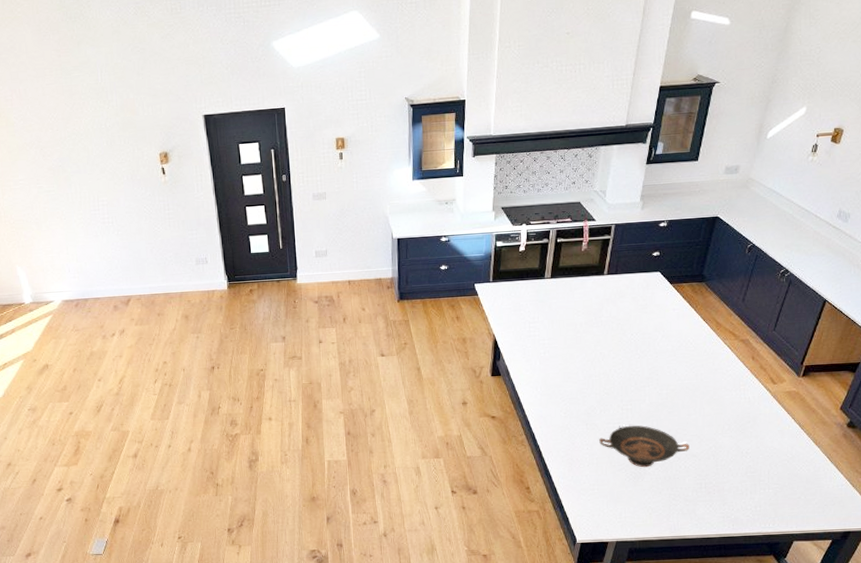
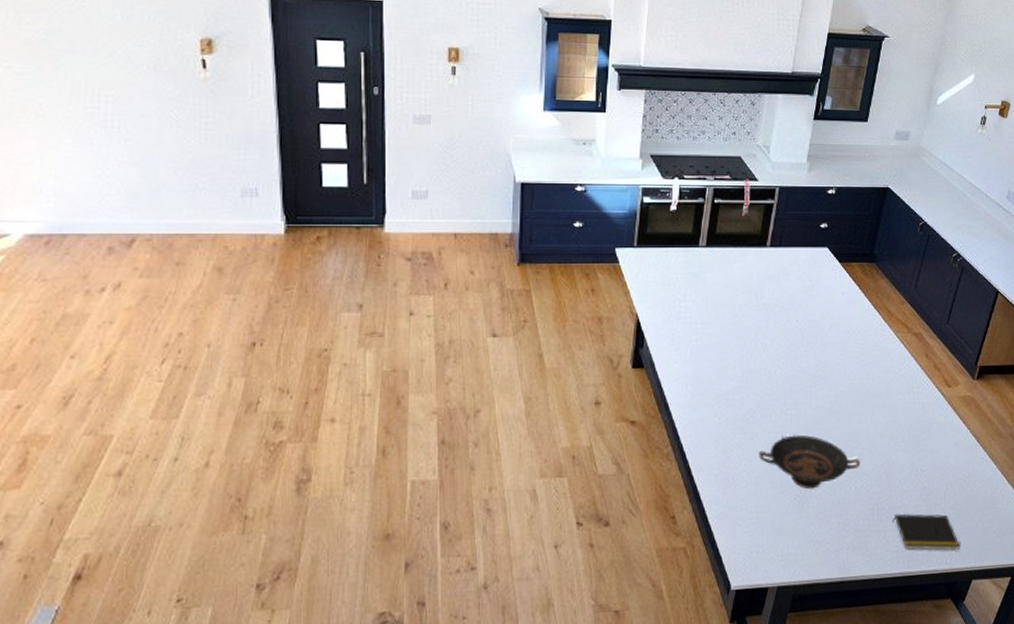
notepad: none [719,487,782,517] -> present [892,514,960,550]

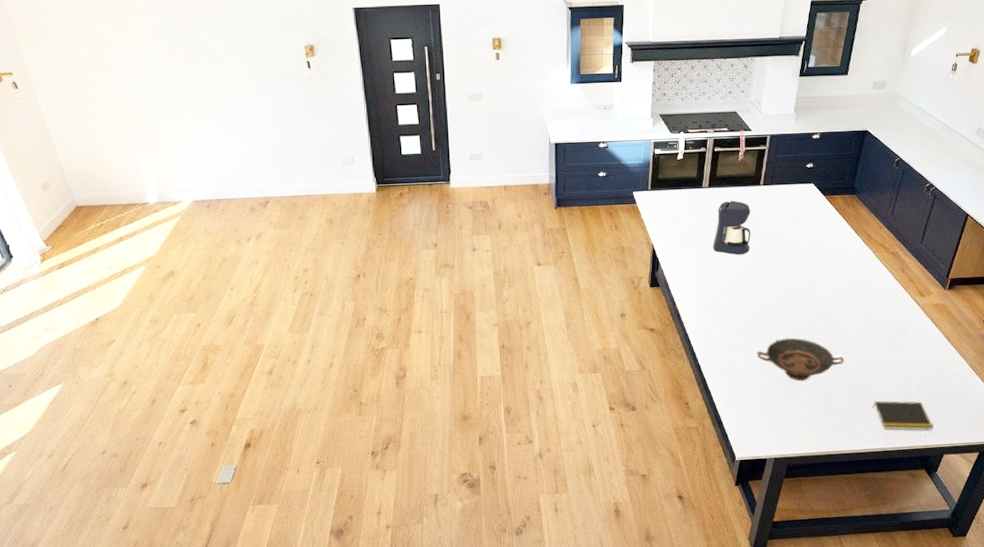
coffee maker: none [709,264,755,331] -> present [712,200,751,255]

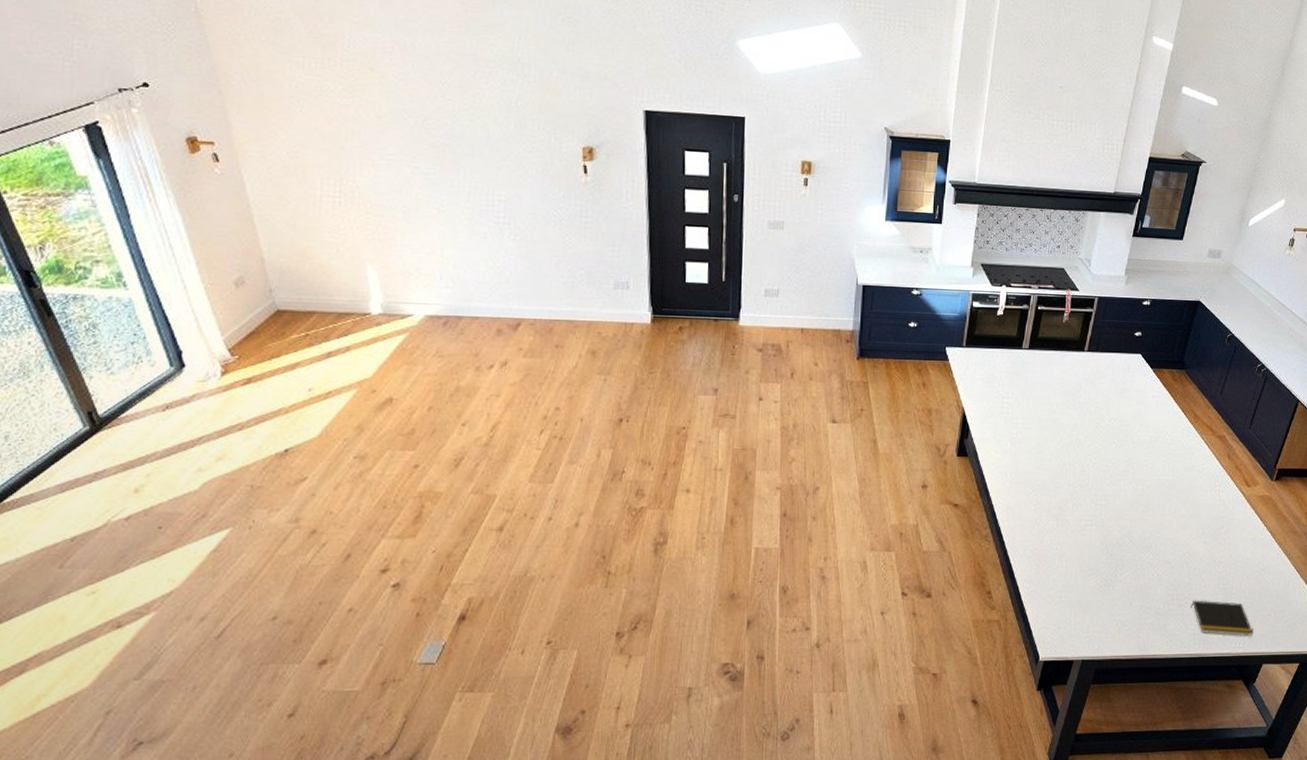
coffee maker: present [712,200,751,255] -> none [1028,365,1072,427]
decorative bowl: present [757,338,844,382] -> none [1070,523,1163,574]

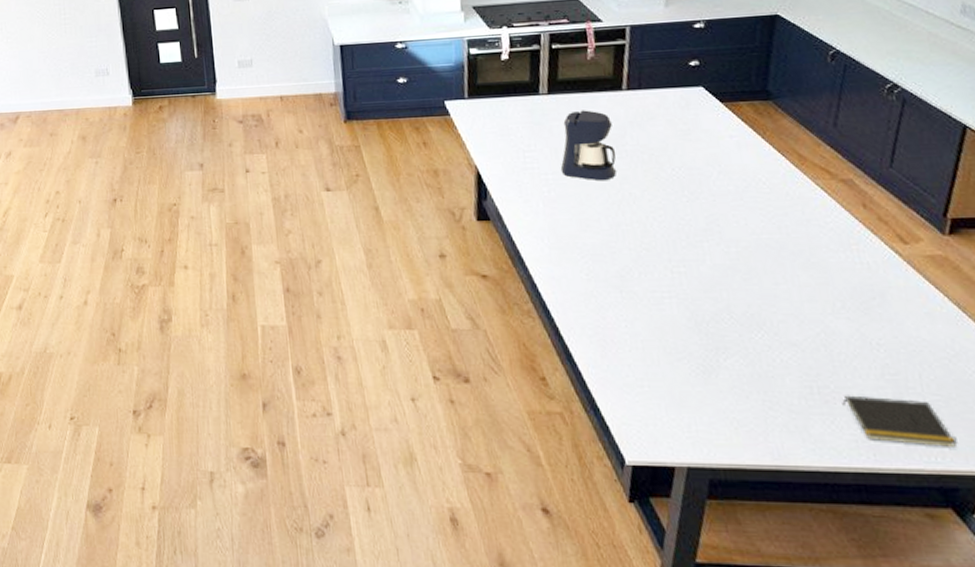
coffee maker: none [1028,365,1072,427] -> present [560,110,616,181]

